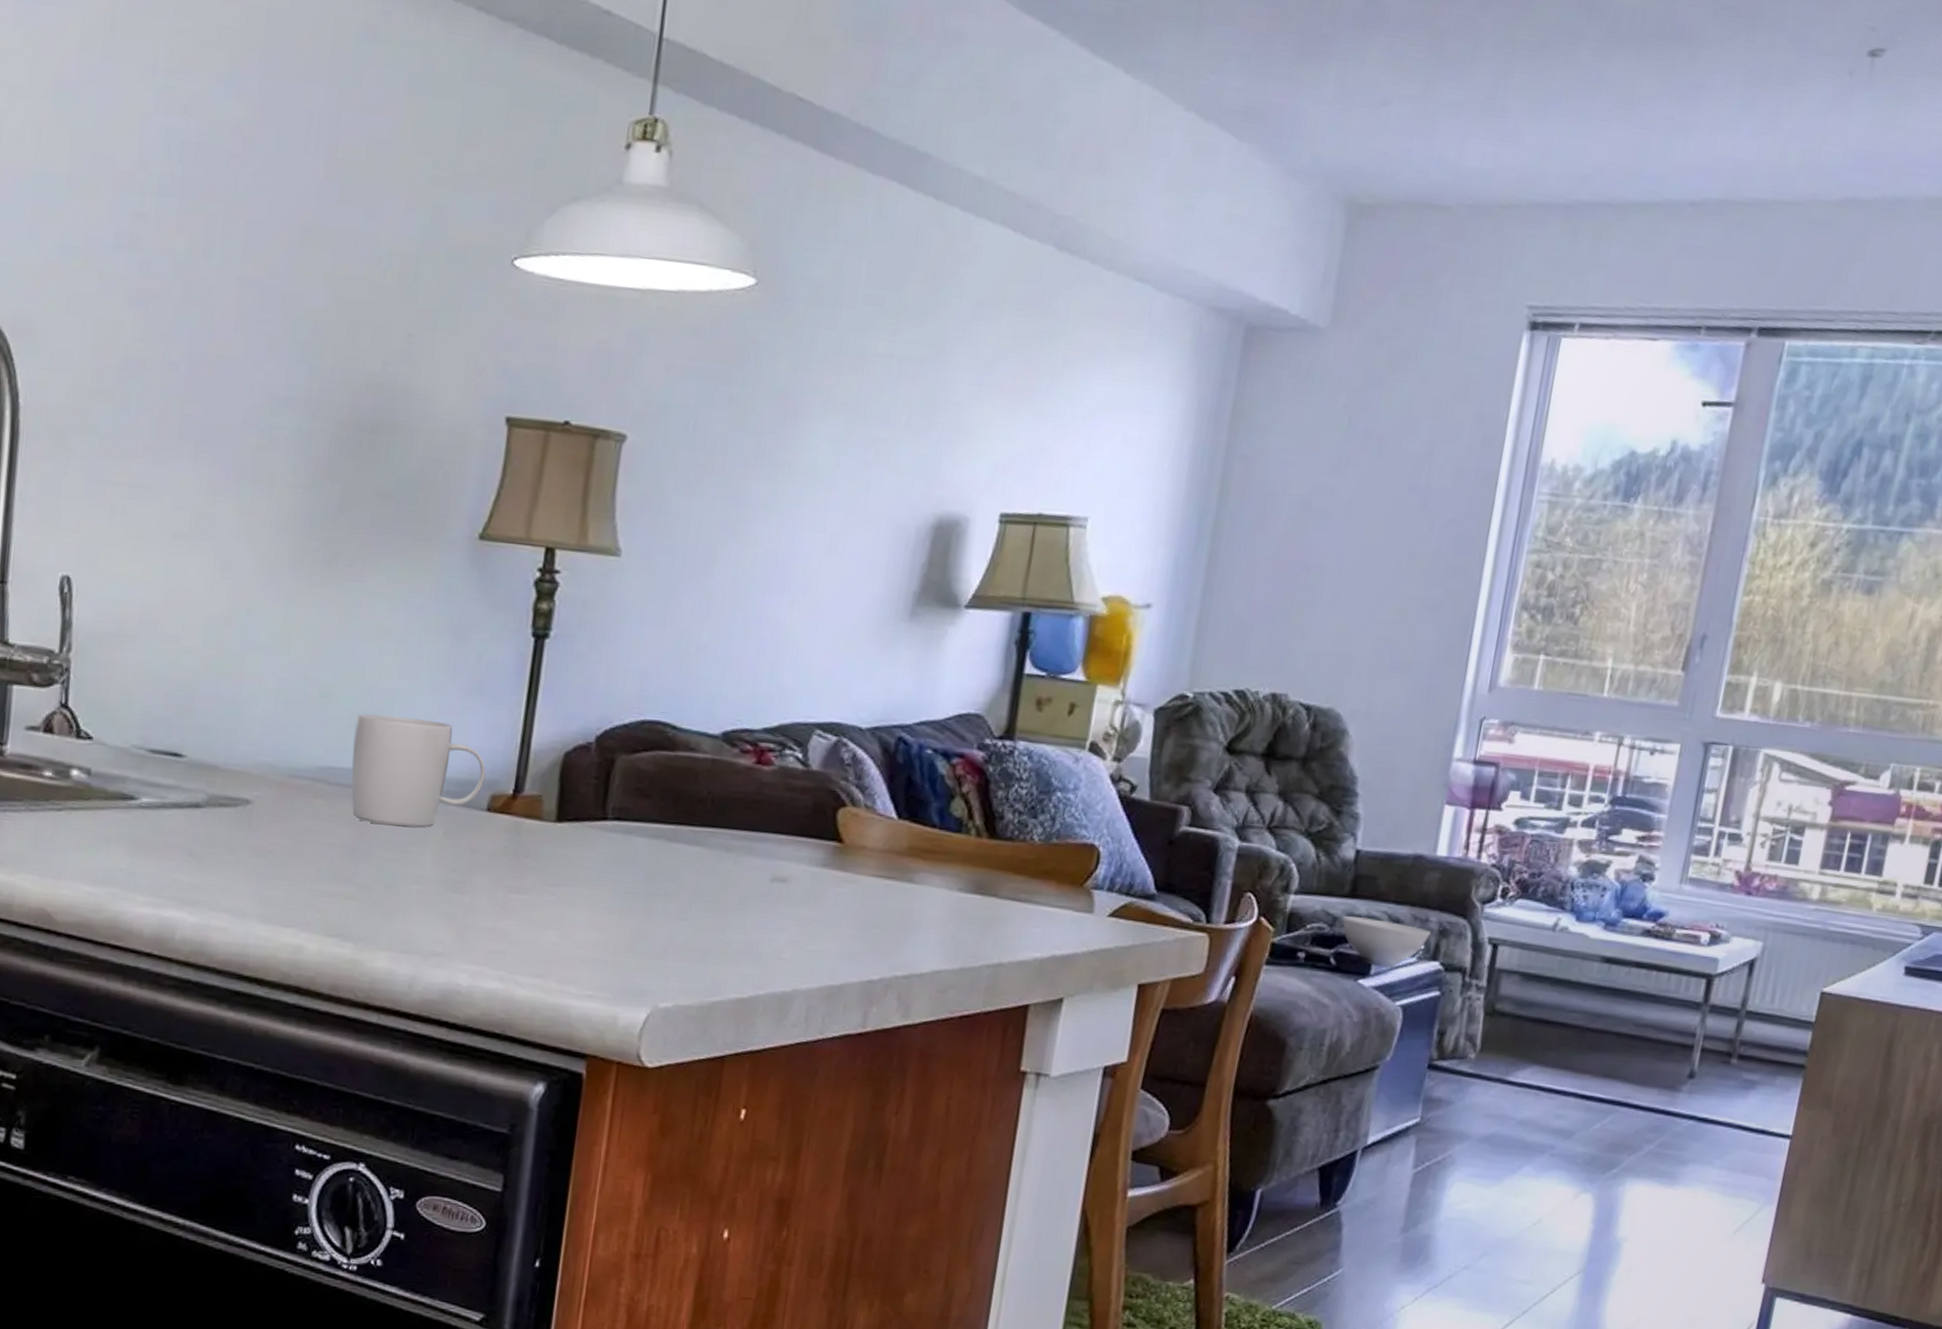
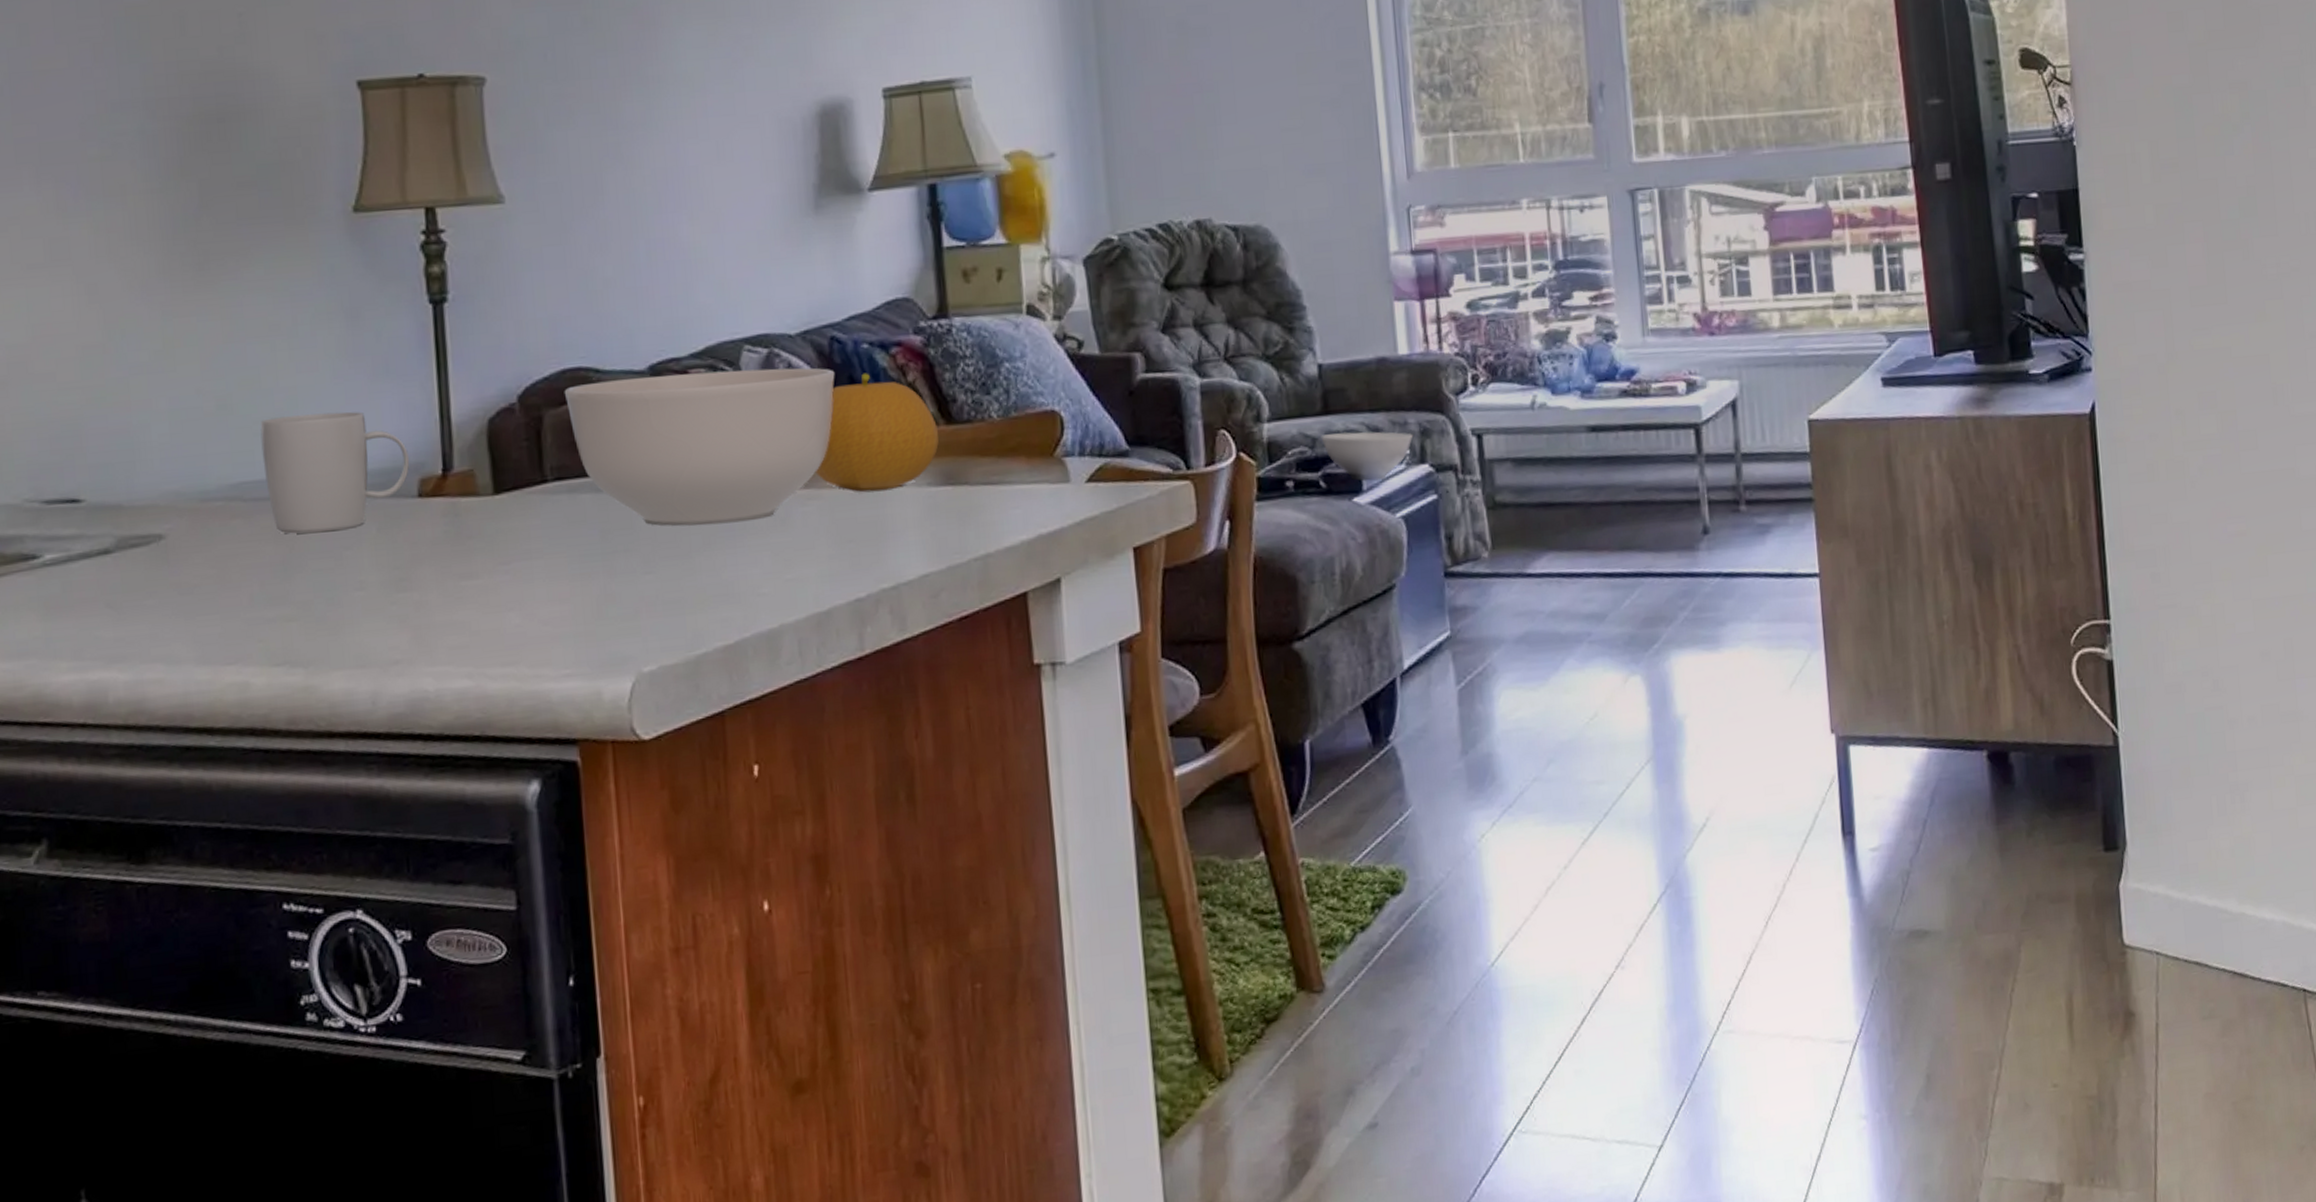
bowl: none [639,737,895,891] -> present [564,367,835,526]
fruit: none [856,776,980,889] -> present [815,373,939,493]

